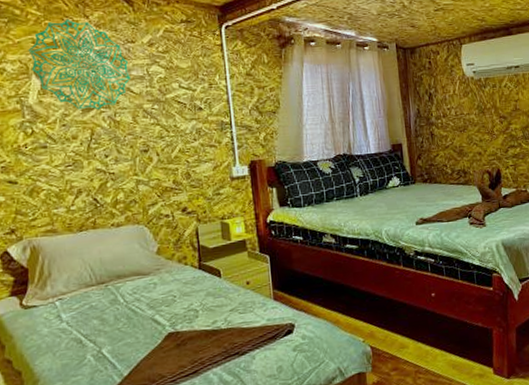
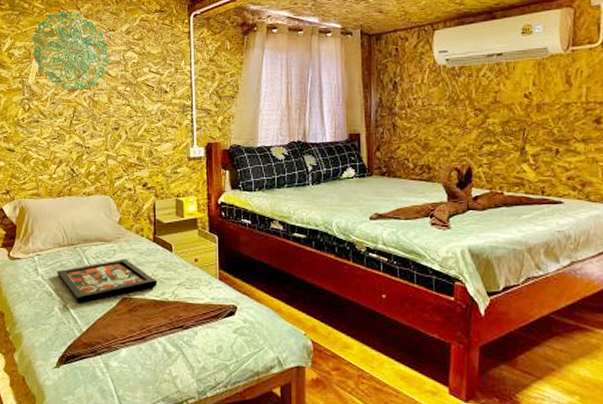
tray: none [86,290,208,346] -> present [57,258,158,303]

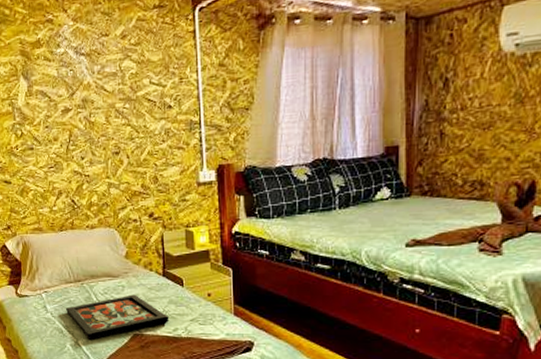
wall decoration: present [31,11,110,91] -> none [17,15,105,111]

